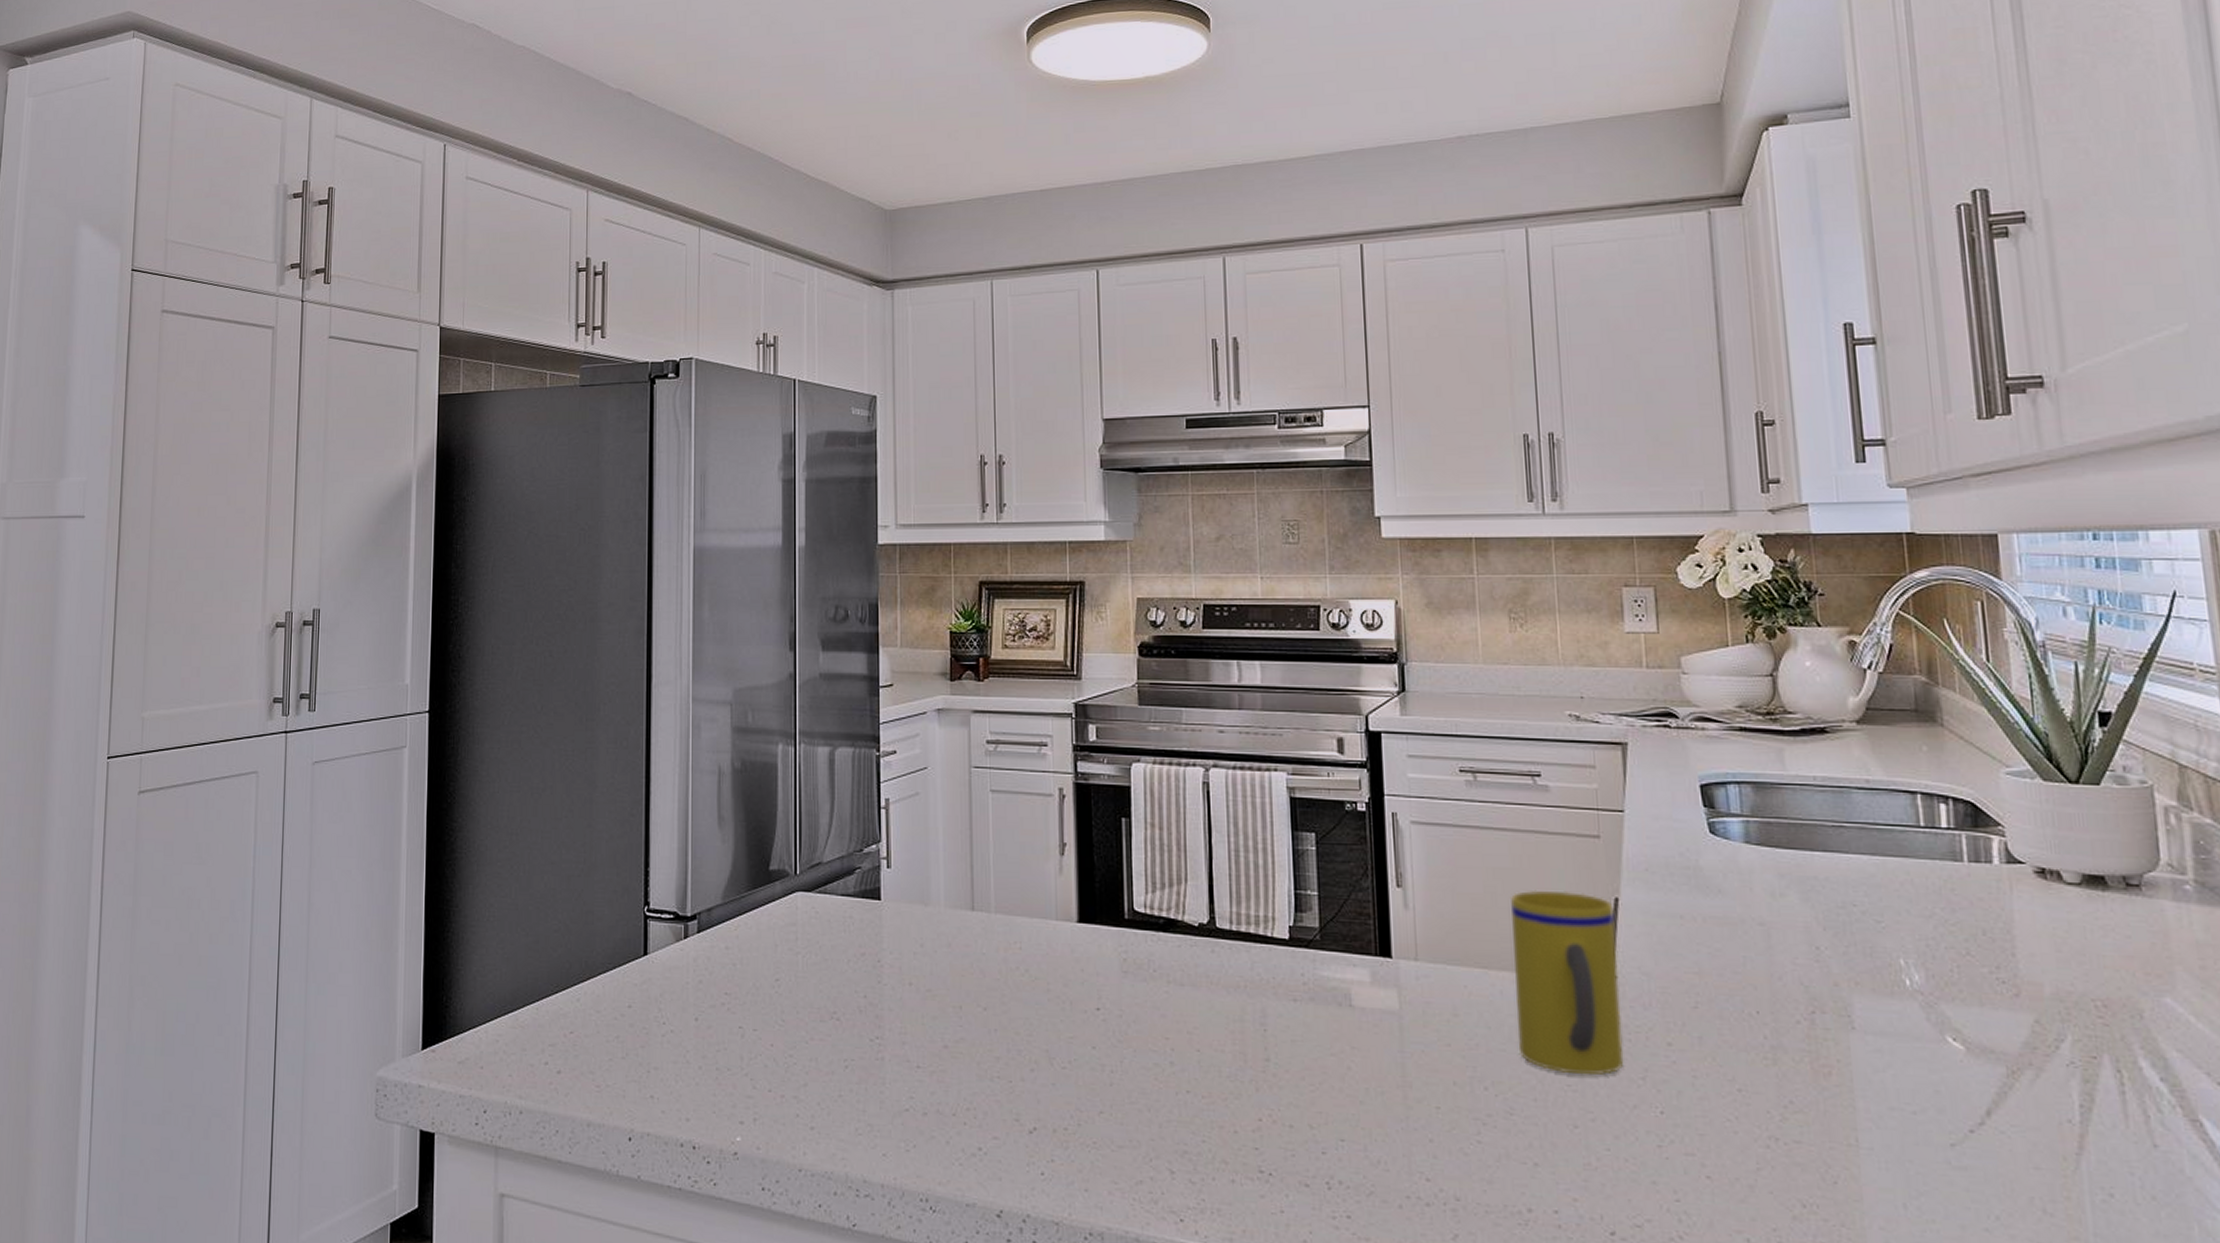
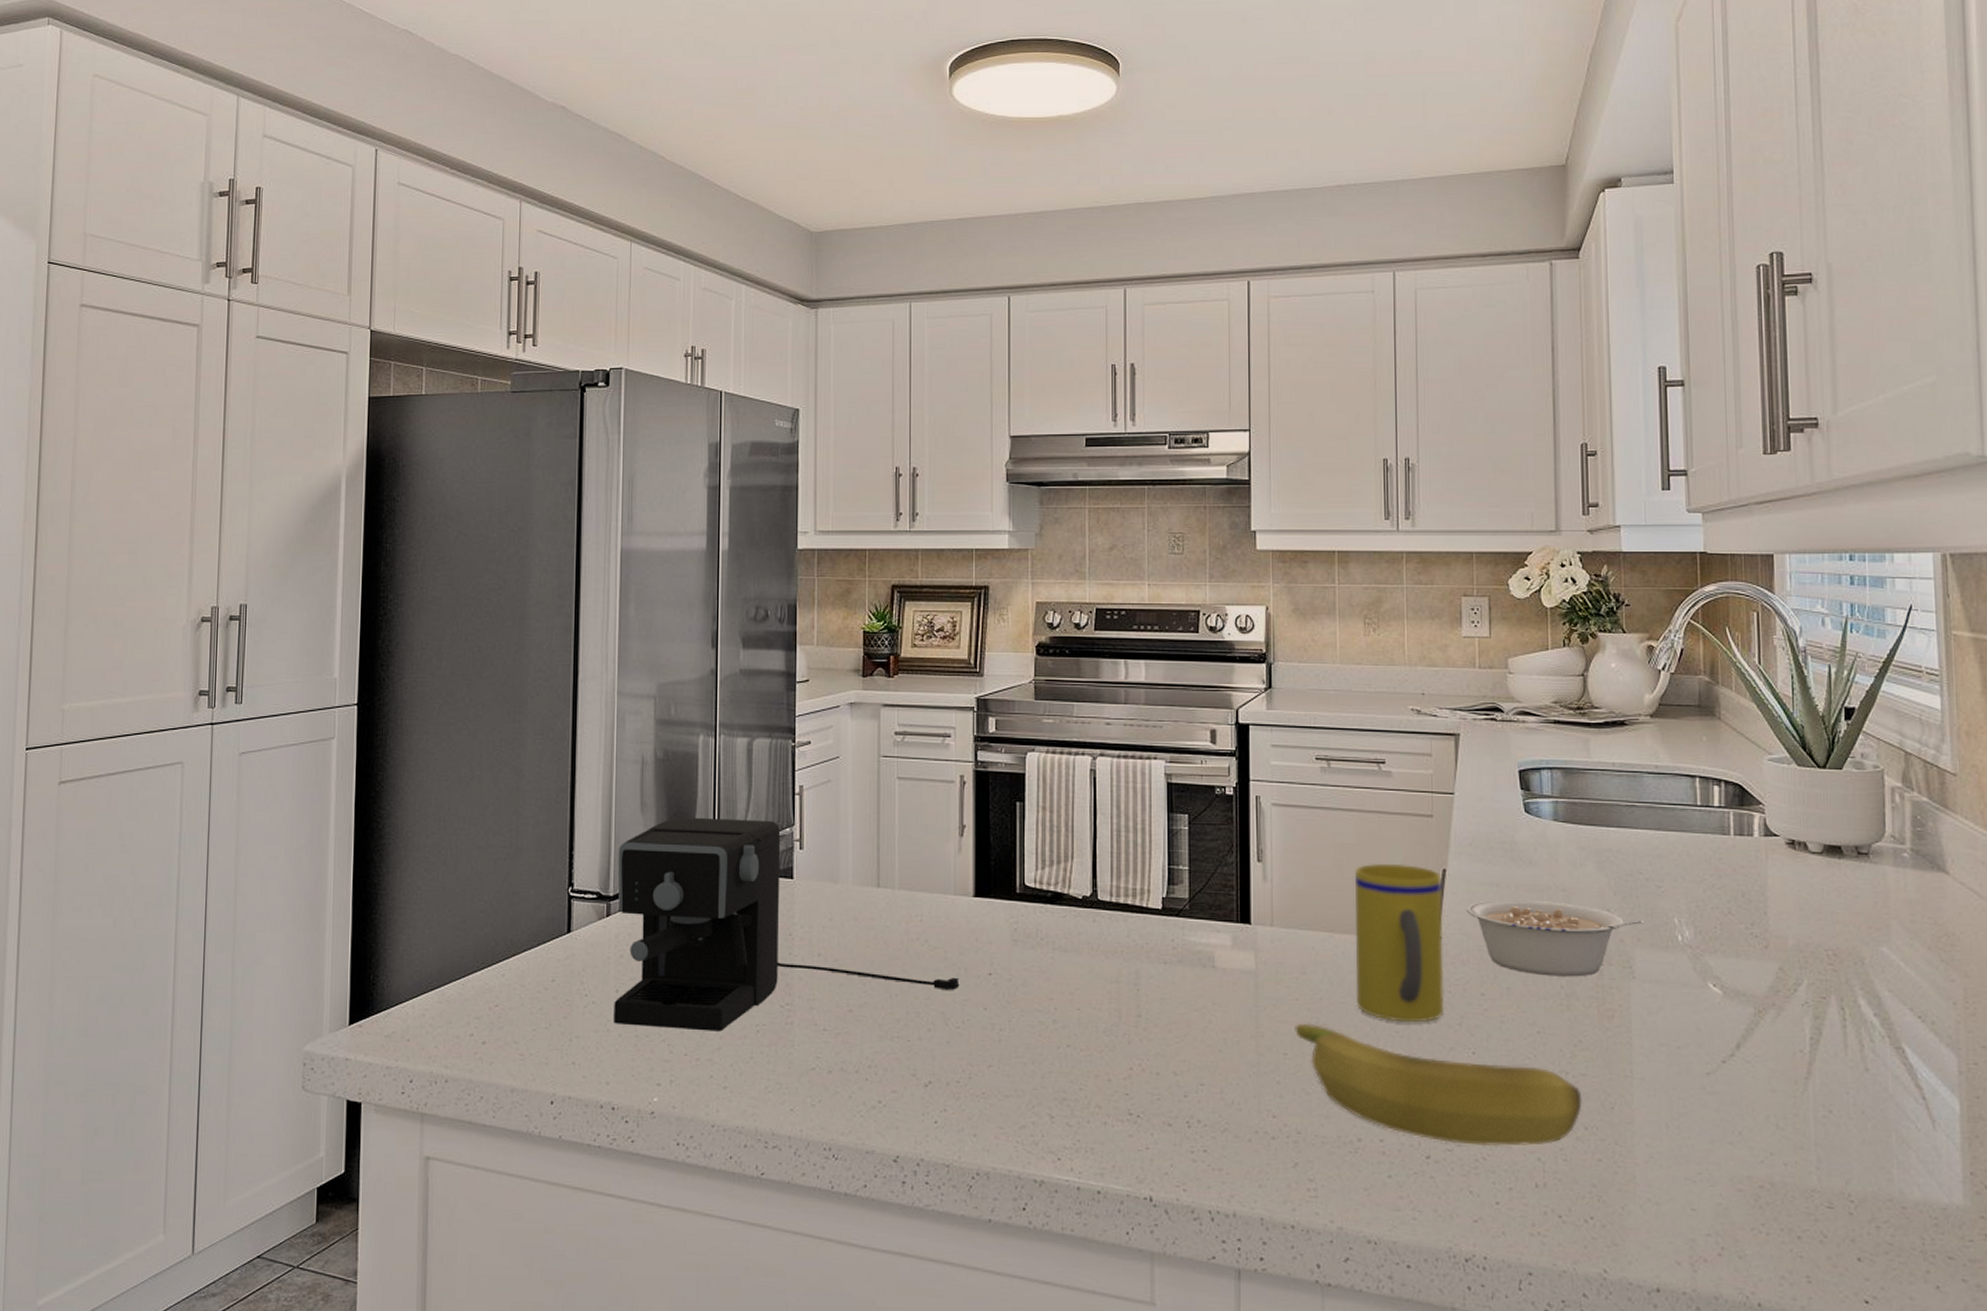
coffee maker: none [693,832,1065,1066] -> present [613,817,960,1032]
banana: none [1448,1072,1798,1224] -> present [1295,1023,1582,1146]
legume: none [1644,933,1864,1026] -> present [1466,899,1645,977]

